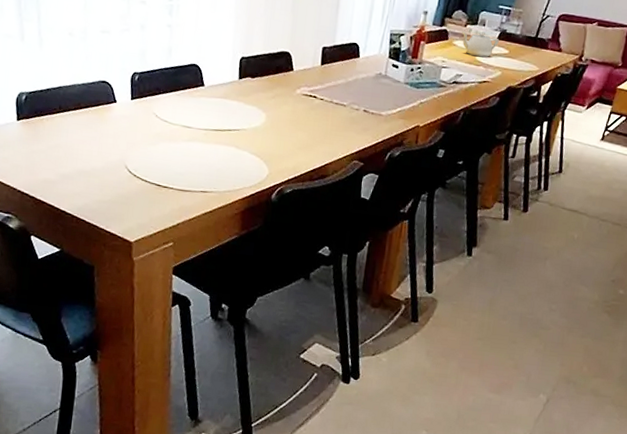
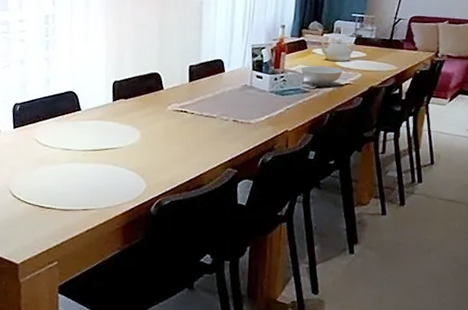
bowl: none [439,58,483,81] -> present [301,66,344,86]

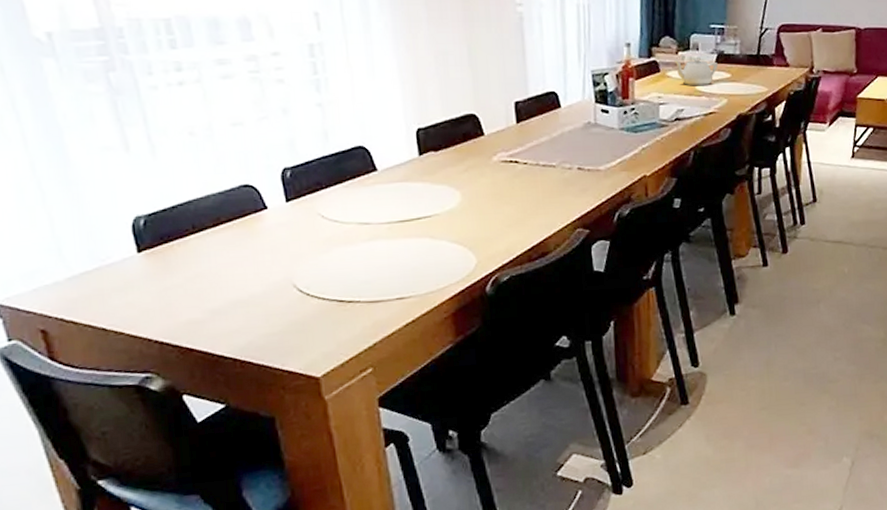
bowl: present [301,66,344,86] -> none [655,93,706,117]

